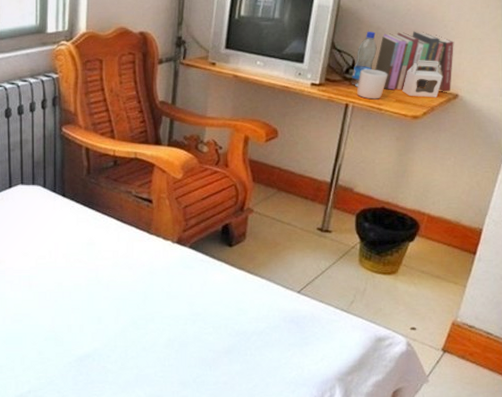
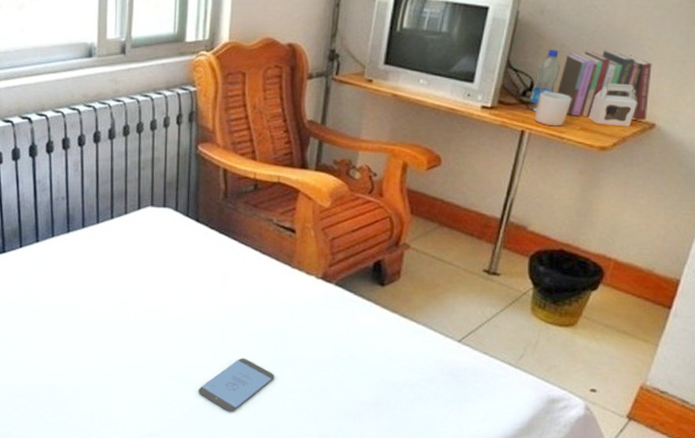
smartphone: none [70,317,138,367] -> present [198,358,275,412]

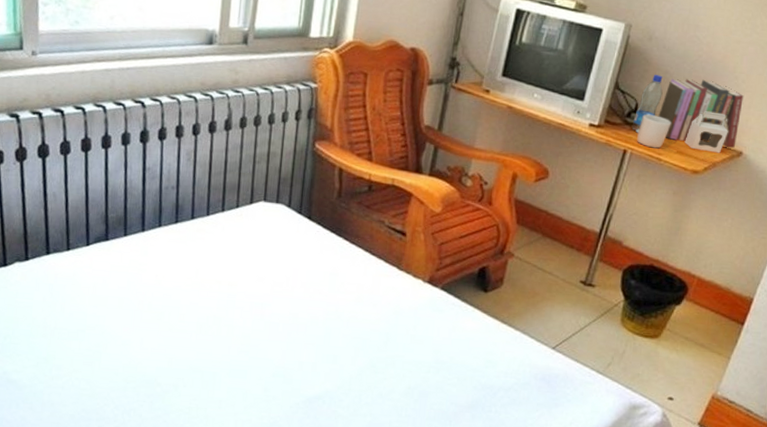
smartphone: present [198,358,275,412] -> none [299,357,376,411]

